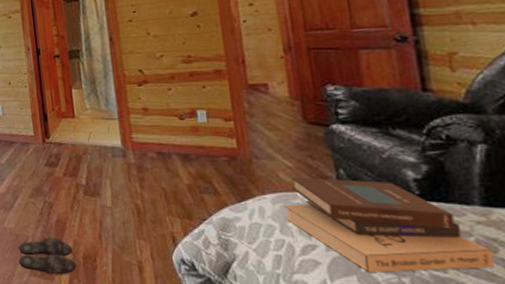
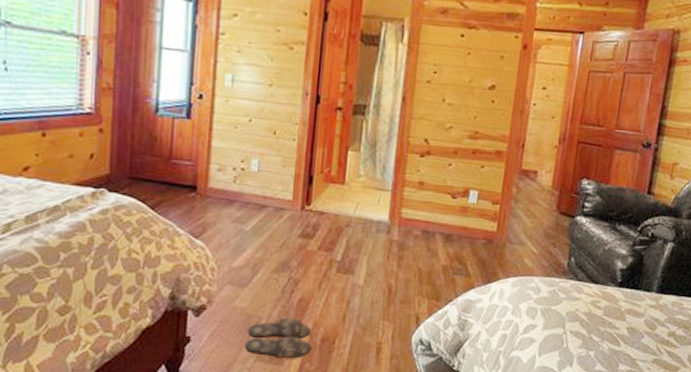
books: present [284,177,494,273] -> none [518,262,654,348]

